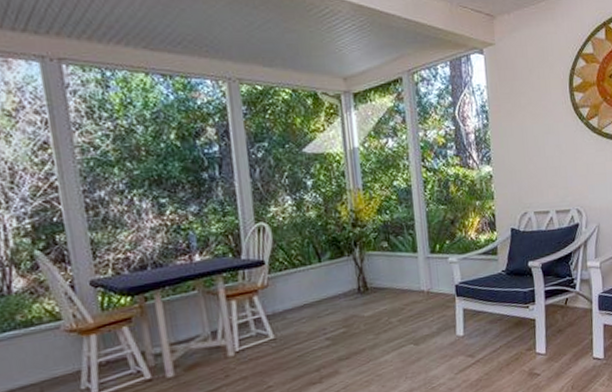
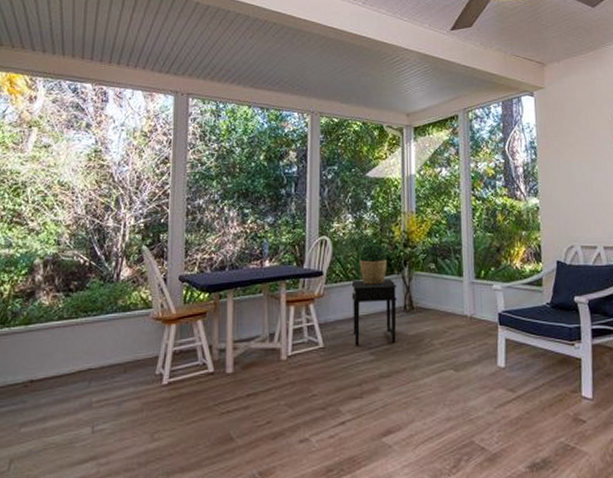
side table: none [298,261,352,334] -> present [351,279,397,346]
potted plant: none [303,224,336,271] -> present [359,242,388,285]

